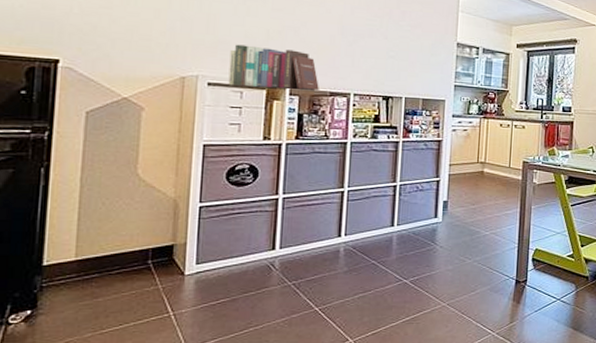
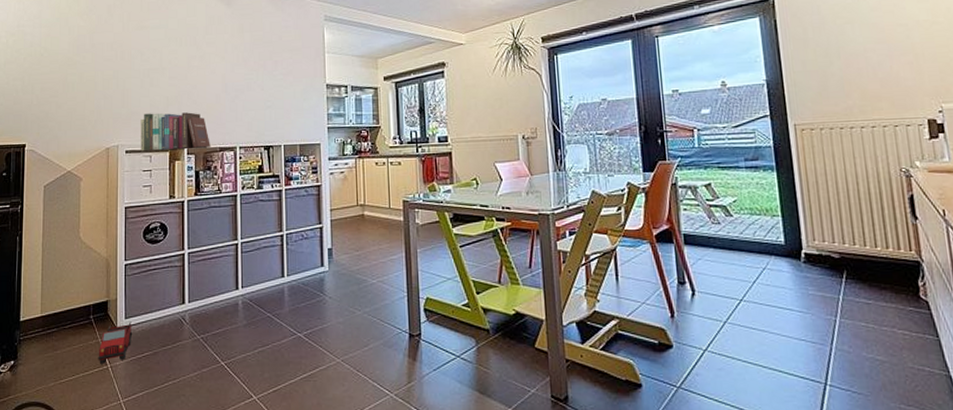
toy truck: none [156,267,206,312] -> present [98,322,133,364]

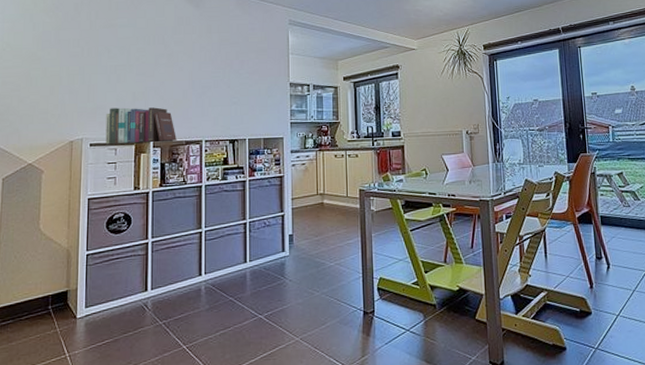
toy truck: present [98,322,133,364] -> none [56,310,93,354]

